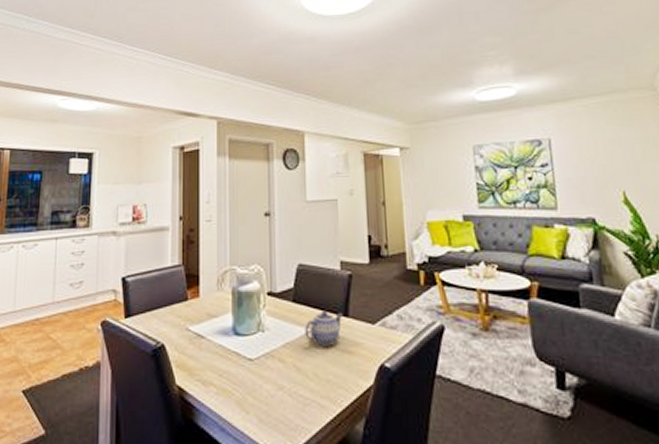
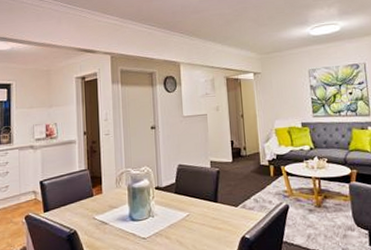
teapot: present [305,310,343,346] -> none [184,198,213,225]

